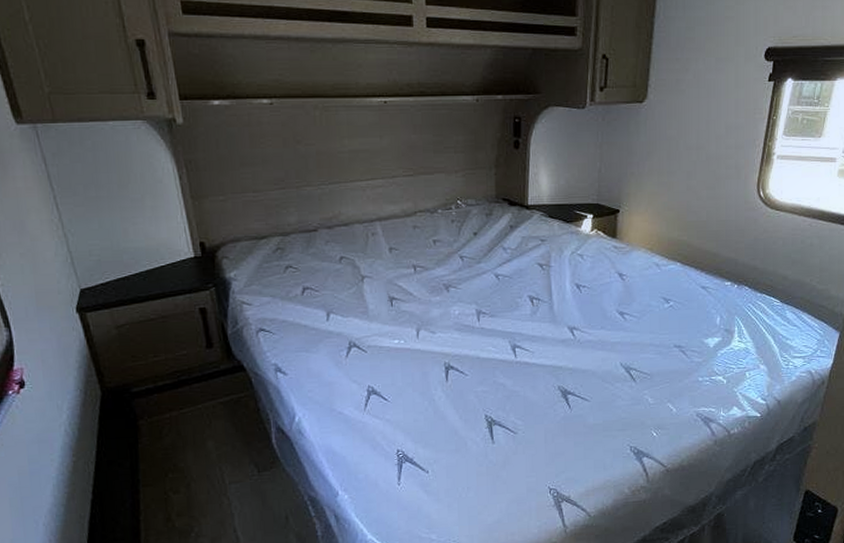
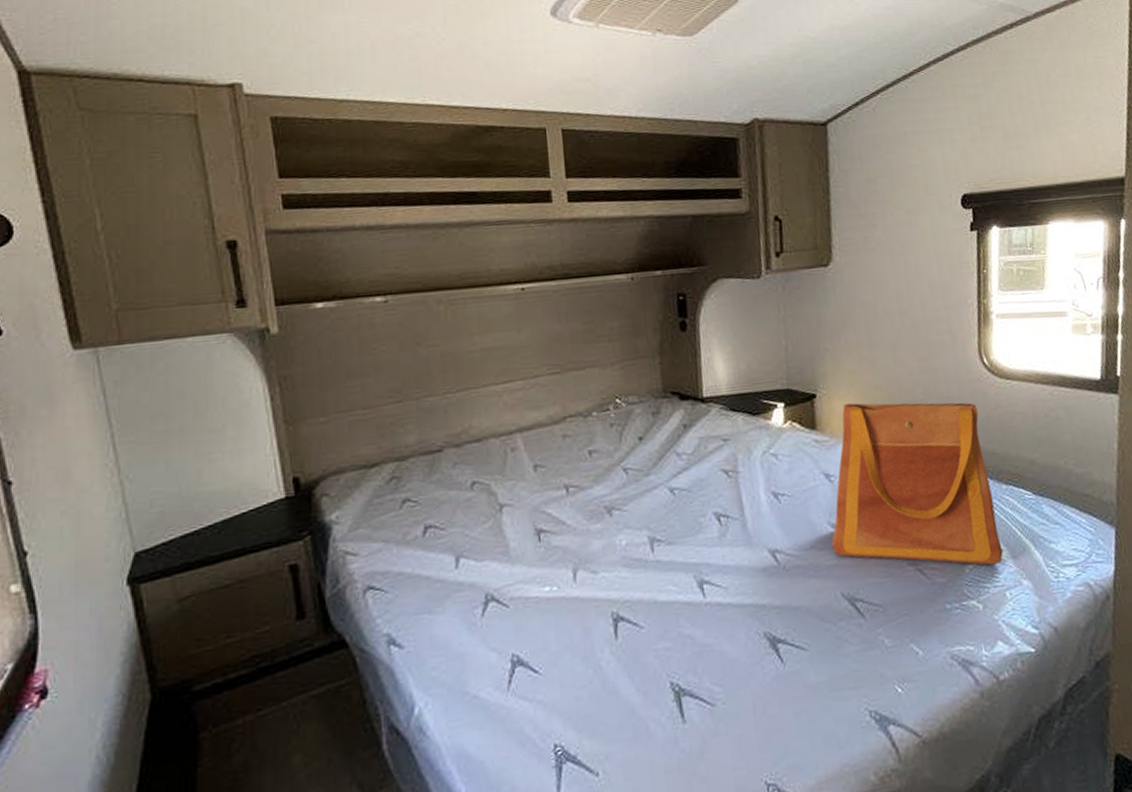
tote bag: none [618,219,749,352] -> present [832,402,1003,566]

